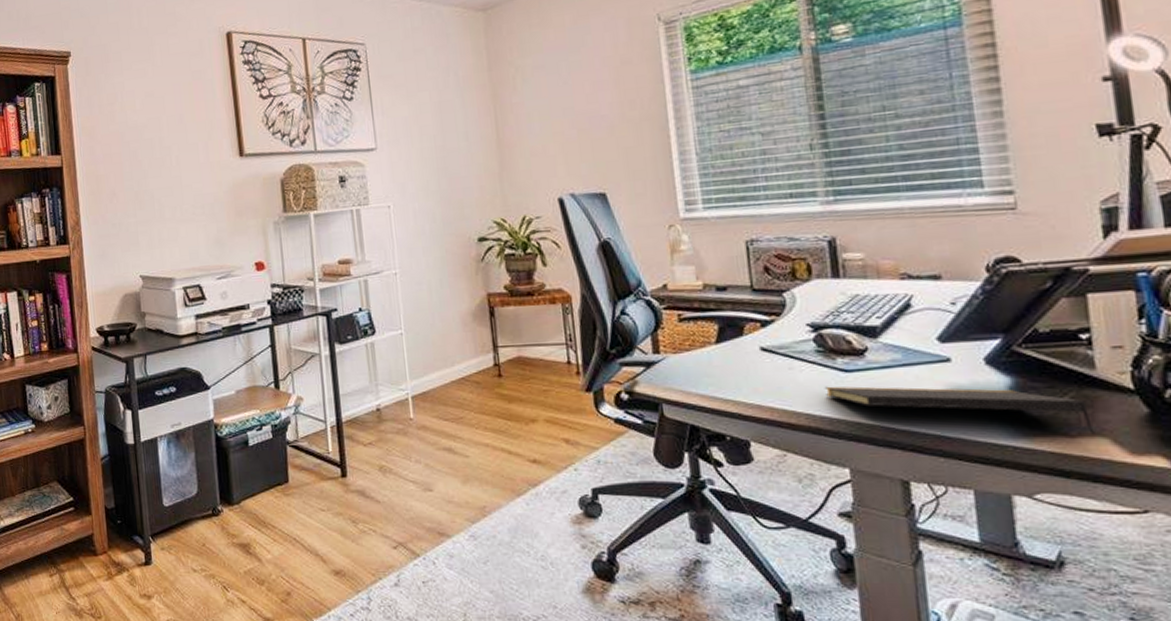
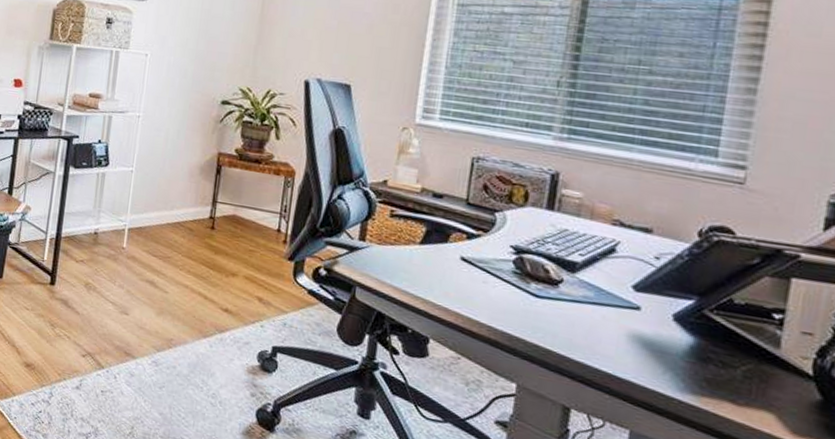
notepad: present [824,386,1095,435] -> none [511,305,763,408]

